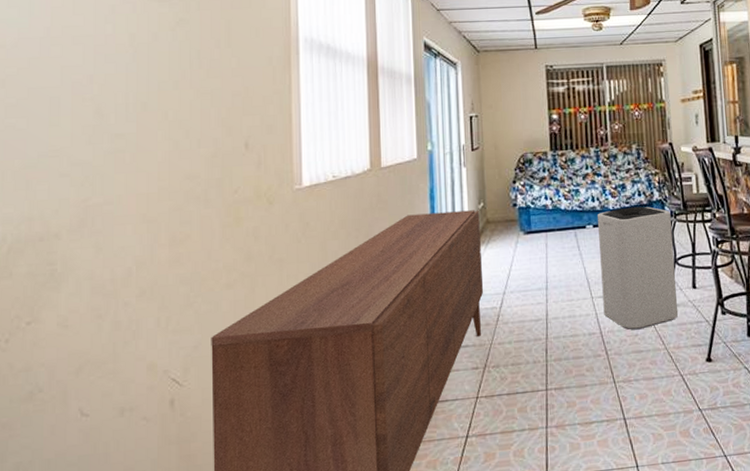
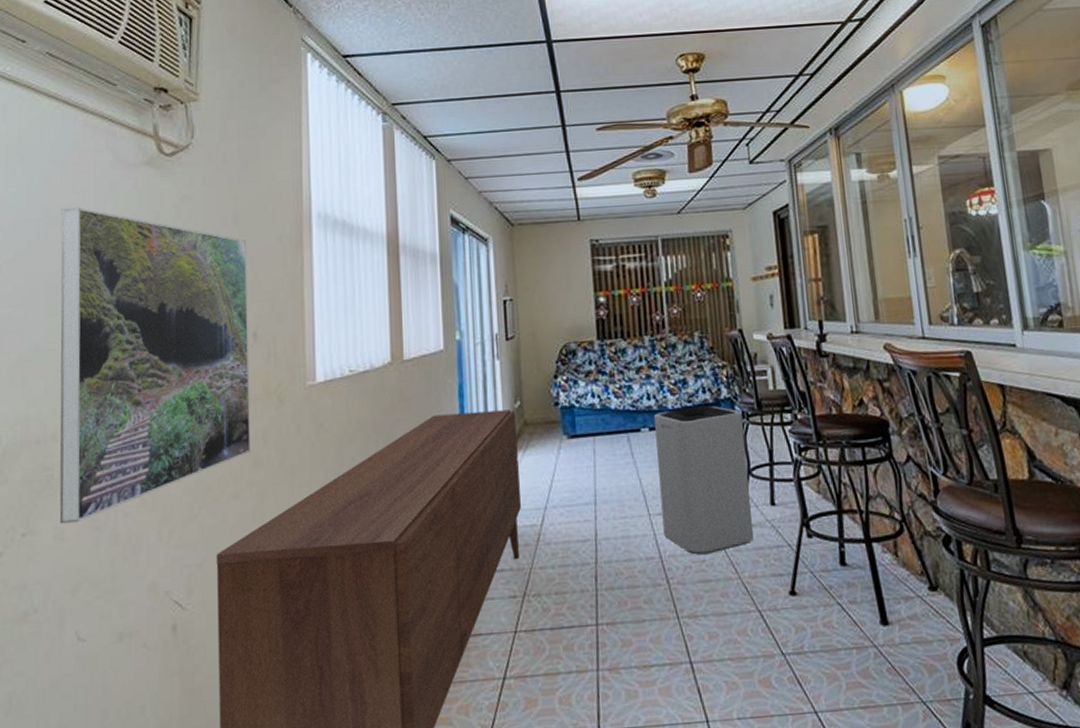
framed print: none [62,28,242,313] -> present [59,207,250,524]

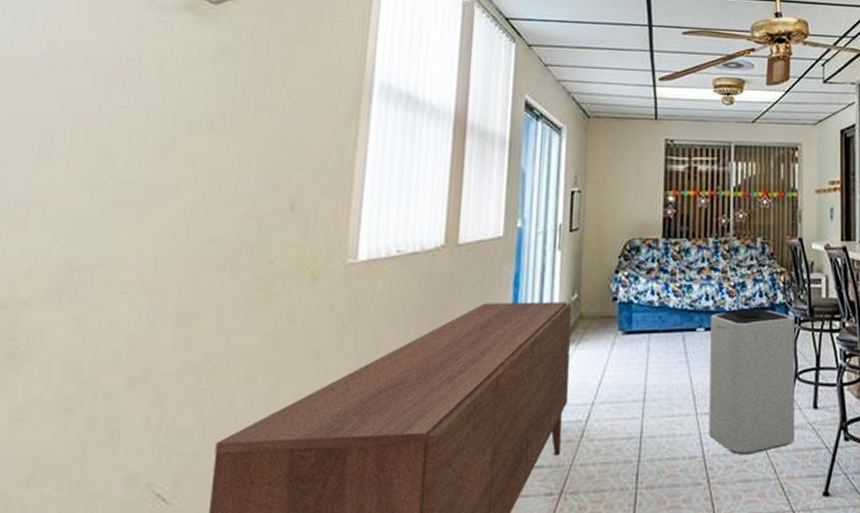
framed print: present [59,207,250,524] -> none [19,46,296,403]

